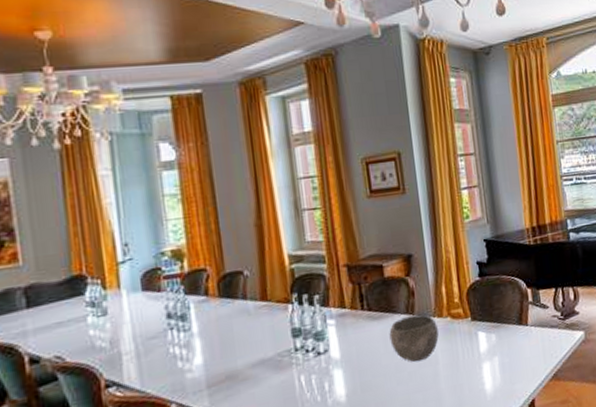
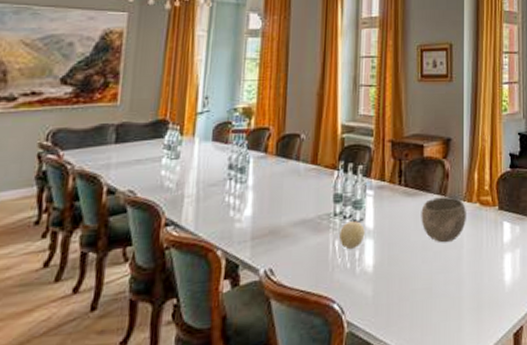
fruit: none [304,353,332,383] -> present [339,221,365,249]

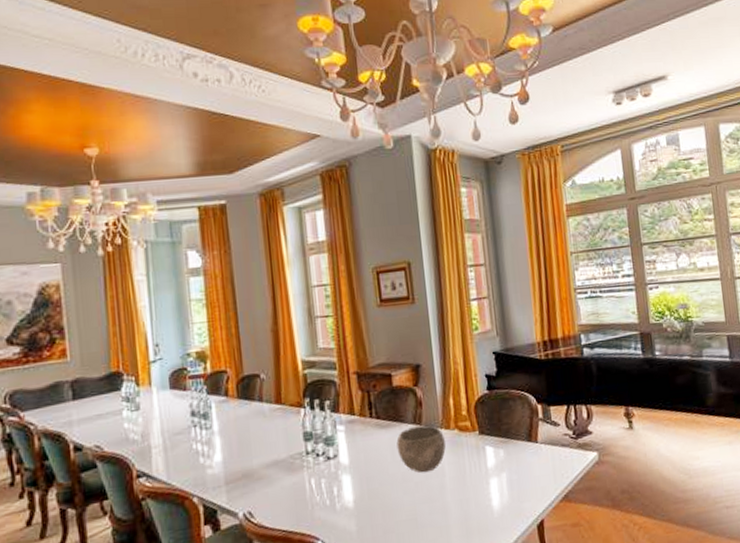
fruit: present [339,221,365,249] -> none [314,458,341,486]

